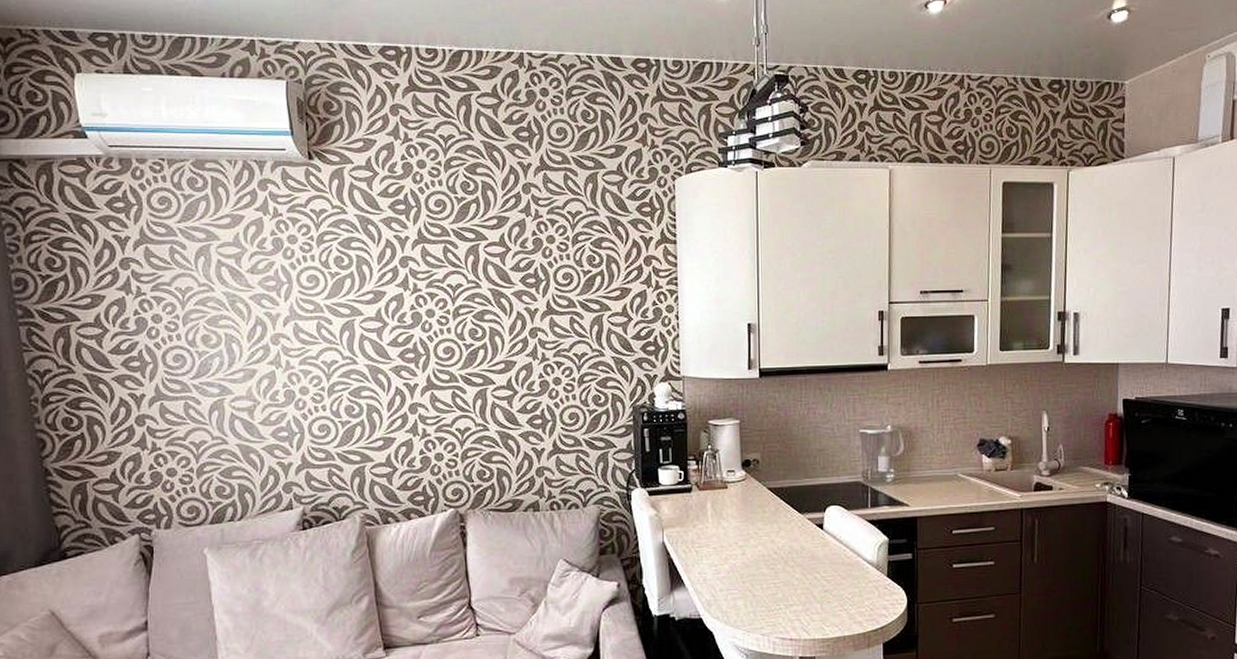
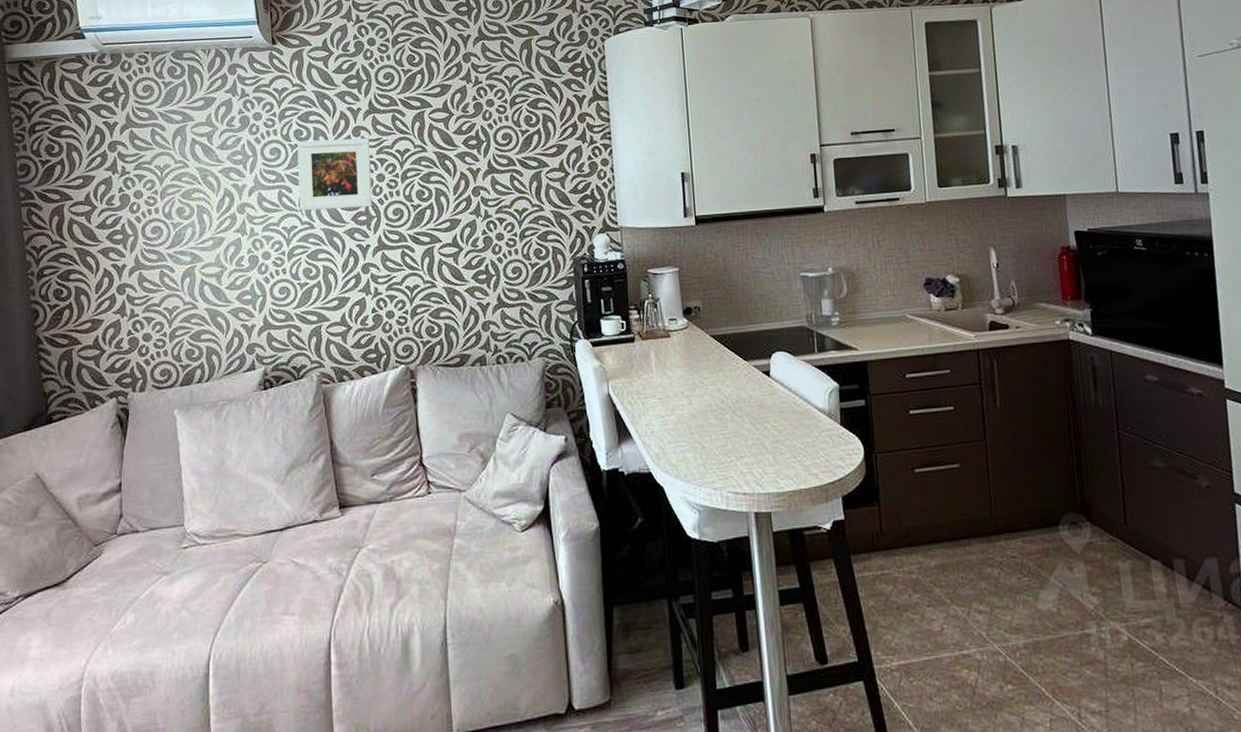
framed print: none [338,269,421,345] -> present [297,138,373,211]

